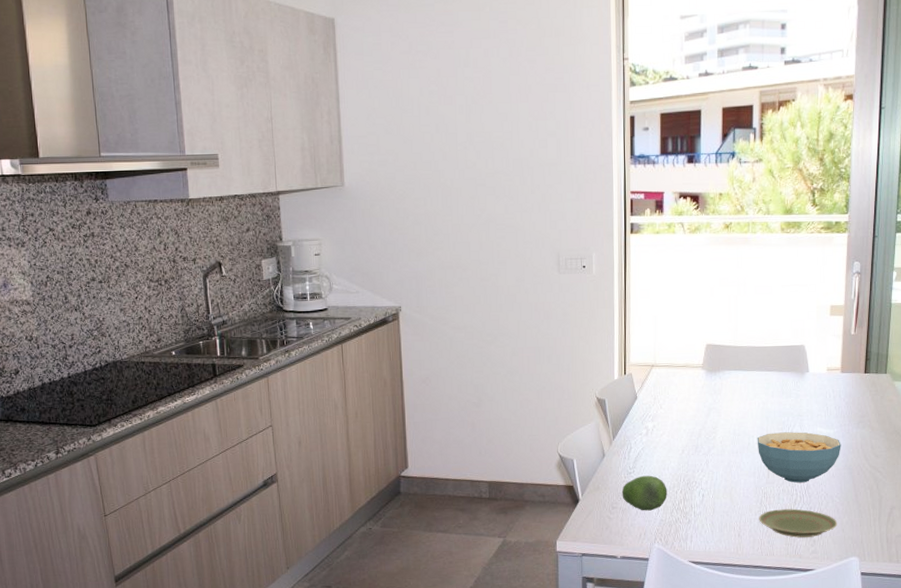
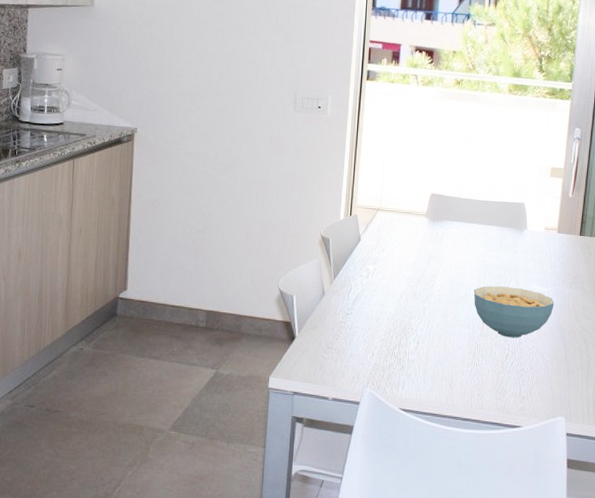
fruit: present [622,475,667,511] -> none [338,317,383,354]
plate: present [759,509,837,538] -> none [470,362,547,393]

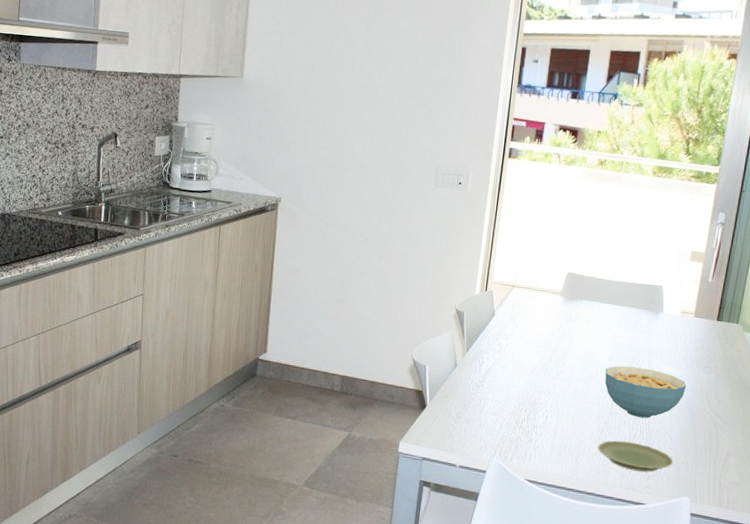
plate: none [470,362,547,393] -> present [597,440,674,472]

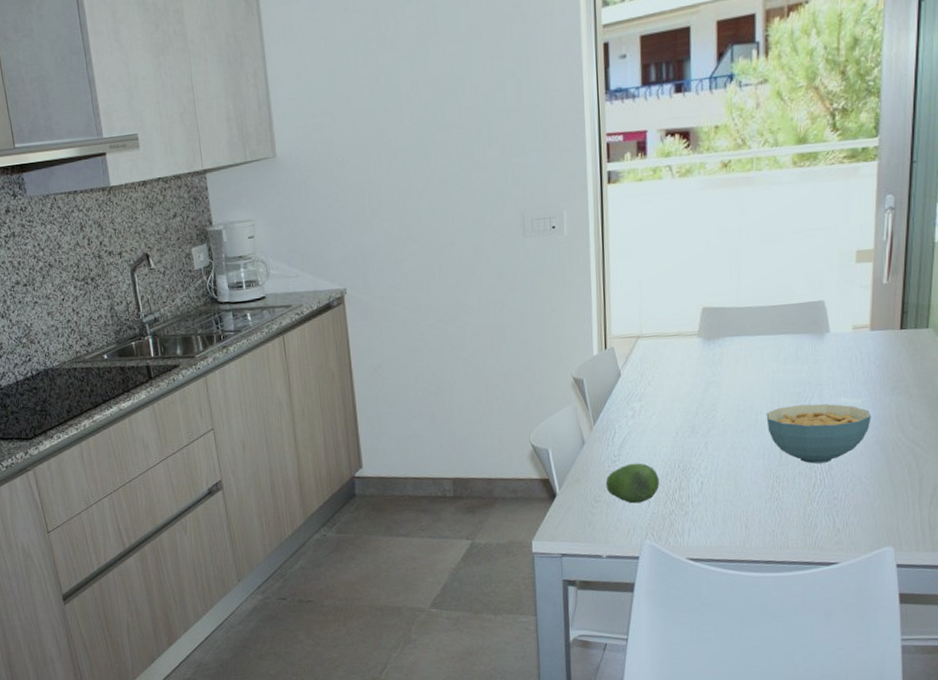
fruit: none [468,390,513,425] -> present [605,463,660,504]
plate: present [597,440,674,472] -> none [770,493,867,527]

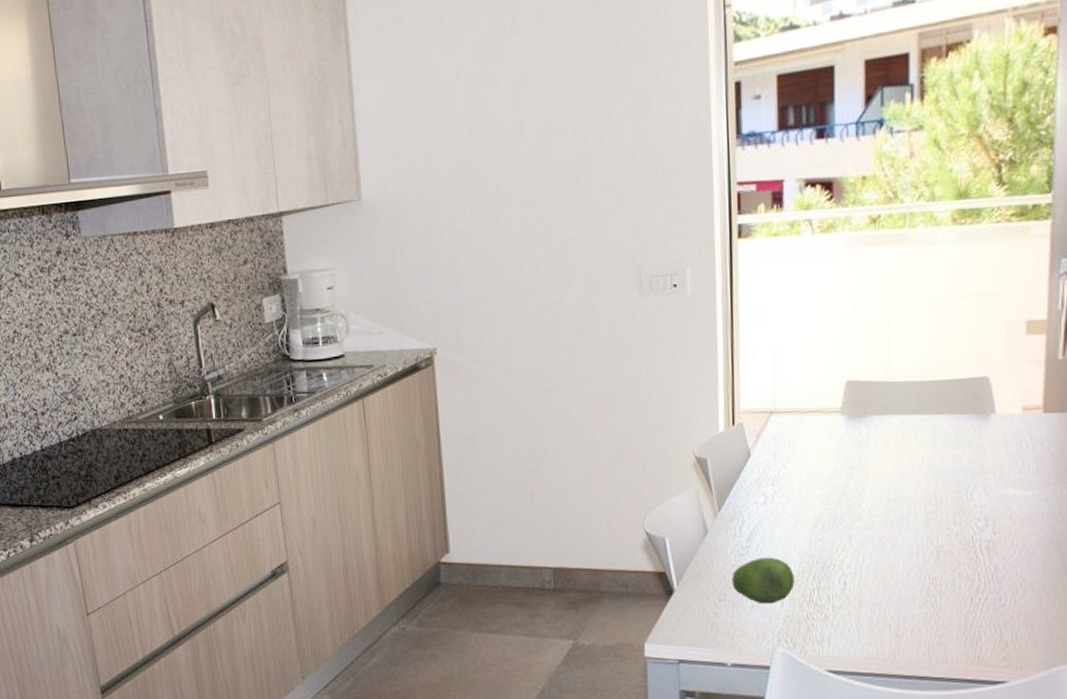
cereal bowl: present [766,403,871,464] -> none [920,495,1045,565]

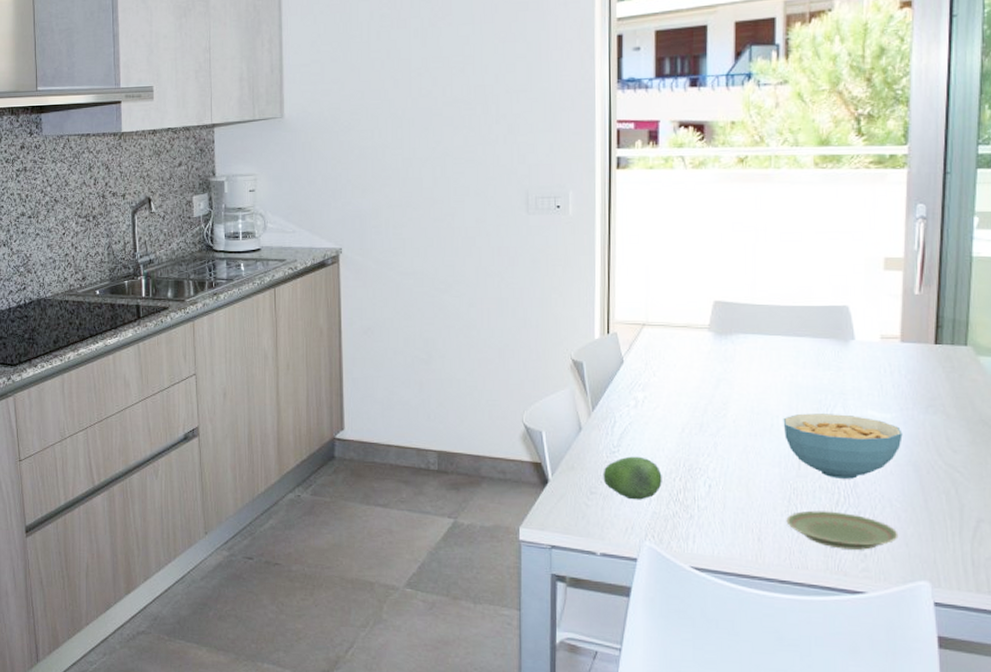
cereal bowl: none [920,495,1045,565] -> present [783,413,903,479]
plate: none [925,599,1040,639] -> present [786,510,899,550]

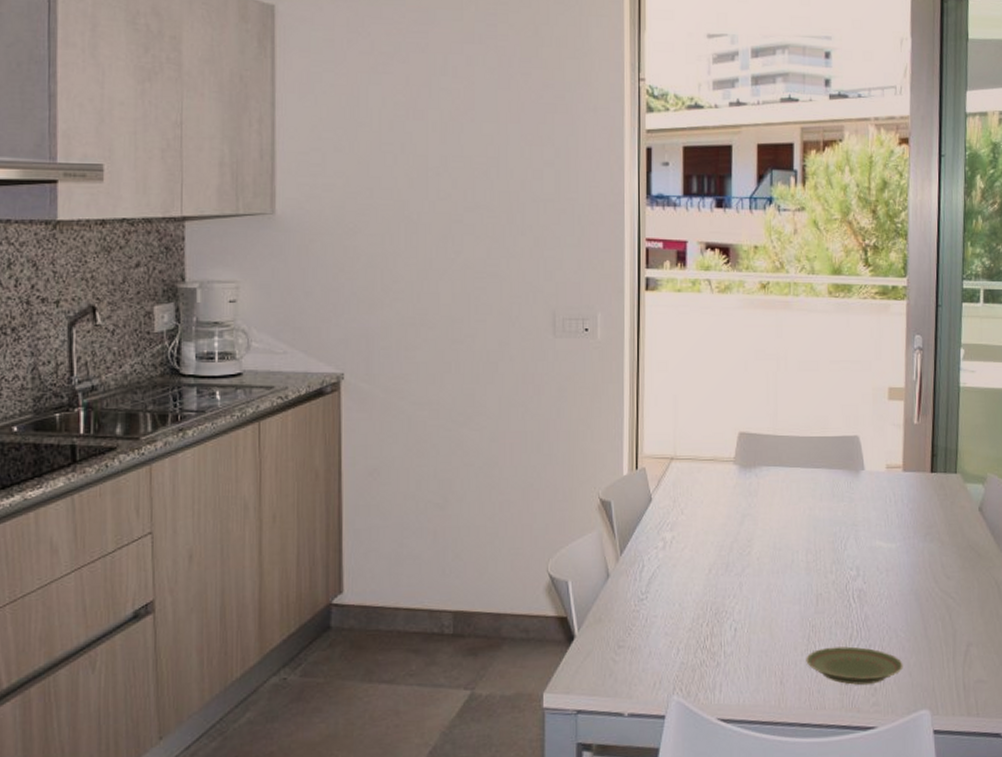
fruit: present [603,456,662,500] -> none [631,602,690,651]
cereal bowl: present [783,413,903,479] -> none [802,546,906,612]

